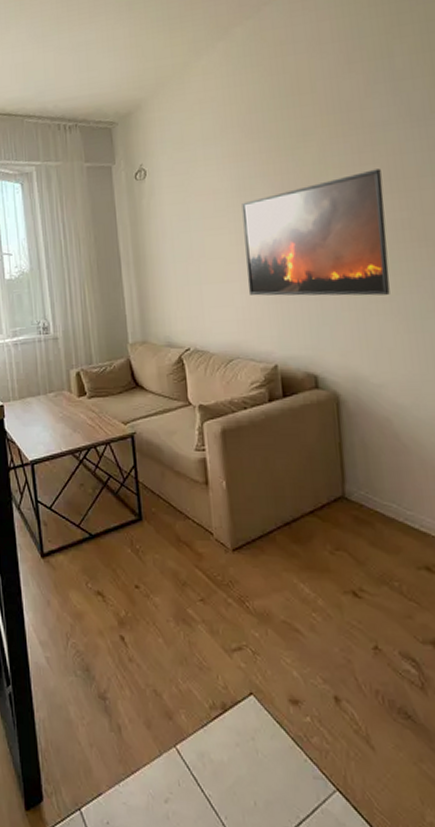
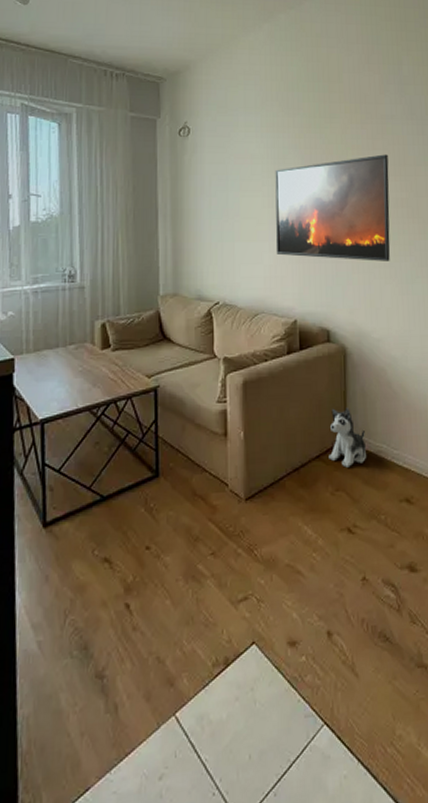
plush toy: none [325,460,371,526] -> present [329,407,366,468]

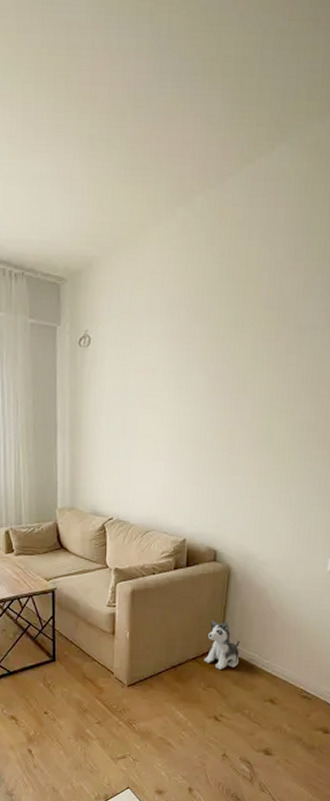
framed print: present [275,154,391,261] -> none [171,371,301,487]

